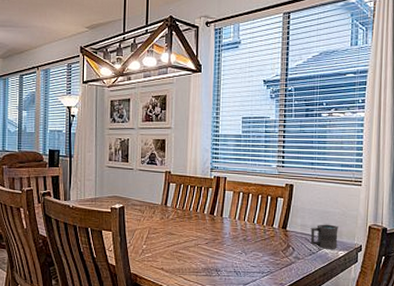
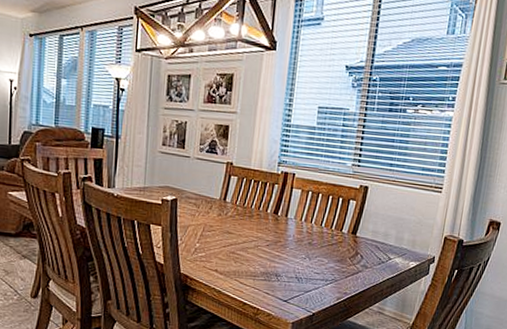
mug: present [310,224,339,250] -> none [380,231,413,260]

